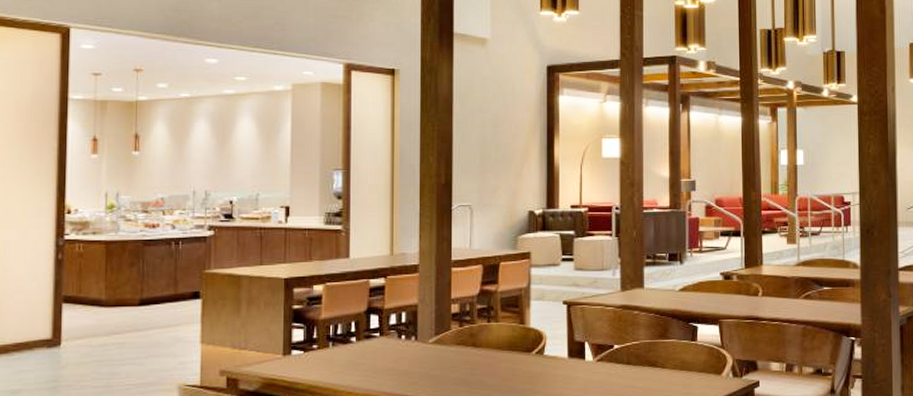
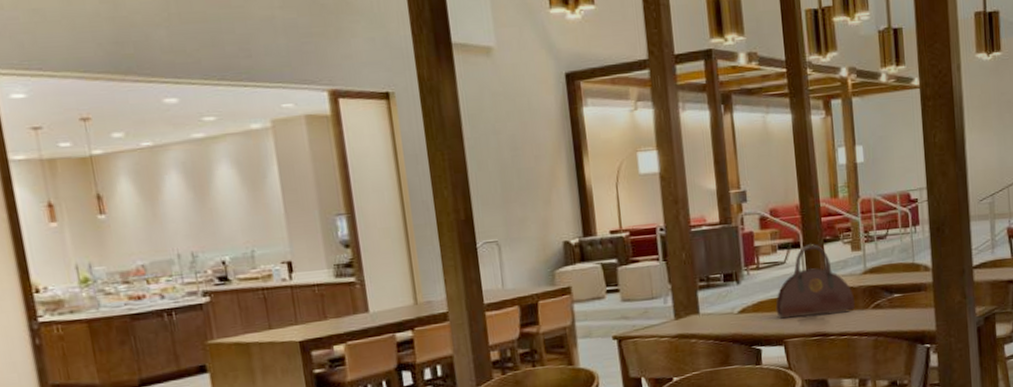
handbag: none [714,234,788,300] -> present [775,244,856,319]

